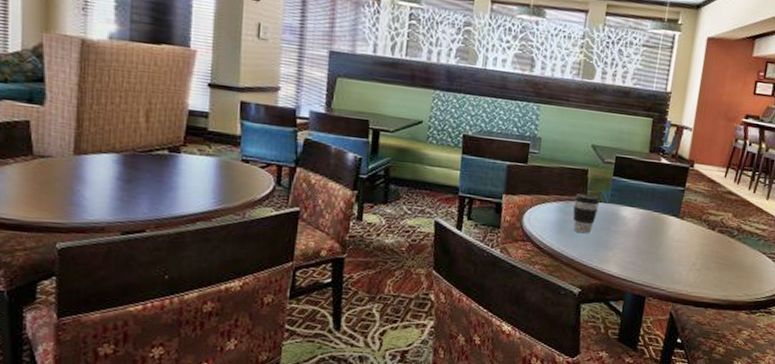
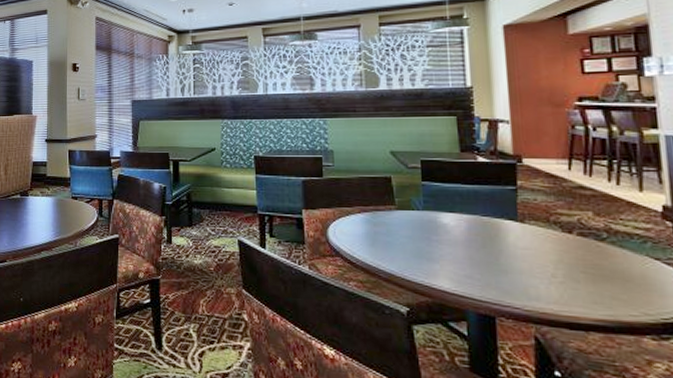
coffee cup: present [572,193,600,234] -> none [380,203,412,246]

